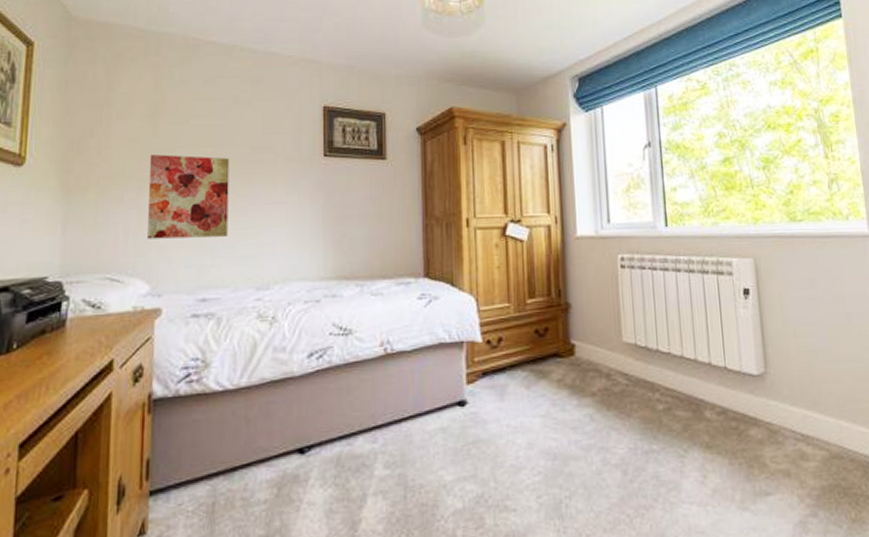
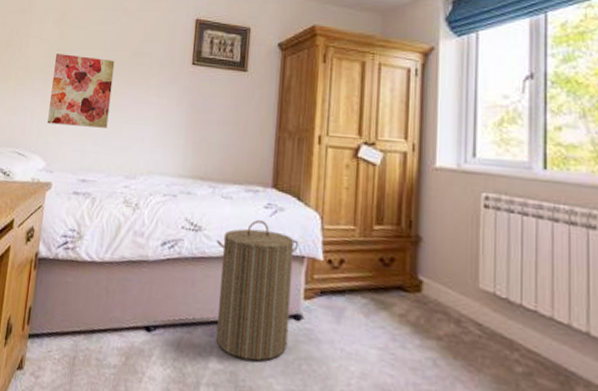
laundry hamper: none [370,313,457,459] -> present [216,220,299,361]

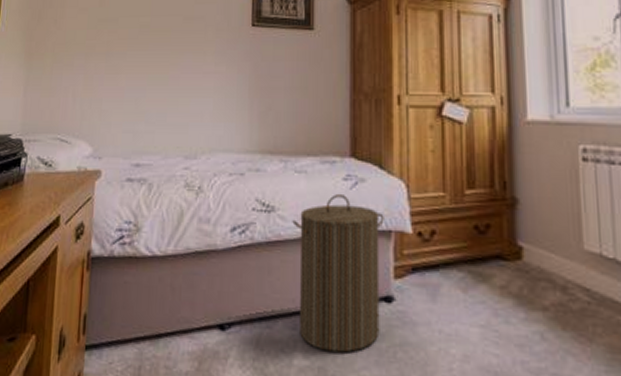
wall art: present [47,54,115,128] -> none [92,24,165,104]

